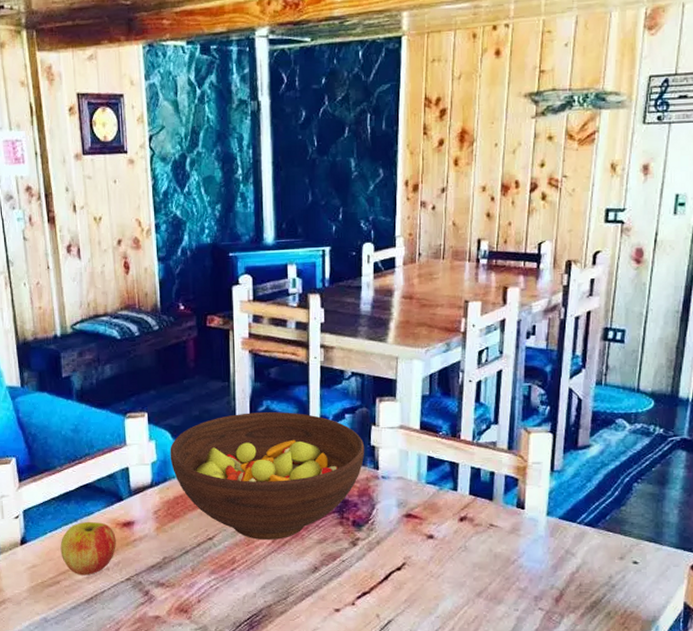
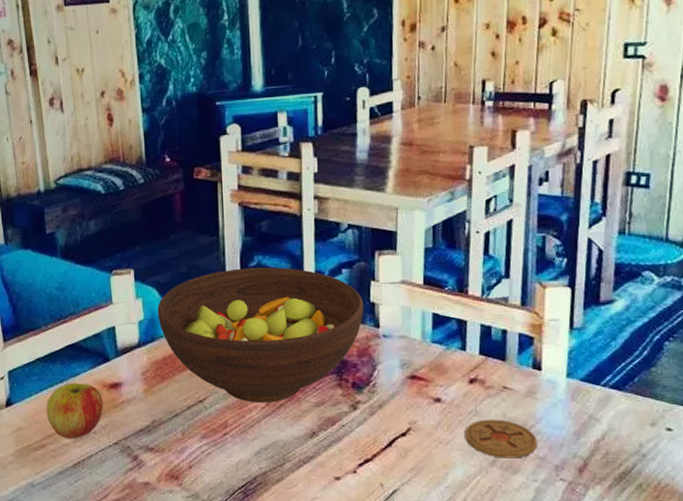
coaster: none [454,554,520,590] -> present [465,419,538,459]

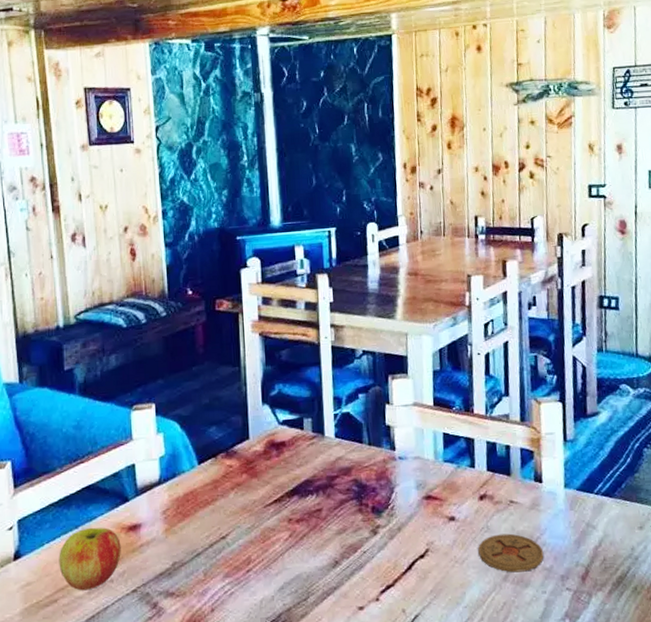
fruit bowl: present [157,267,364,402] -> none [179,395,381,535]

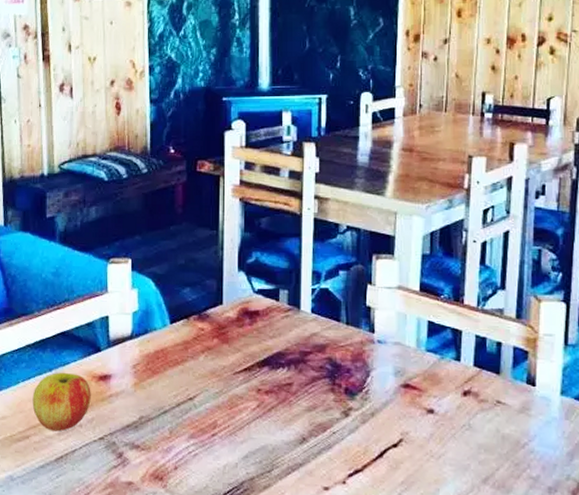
coaster: present [478,533,544,573] -> none [457,434,531,477]

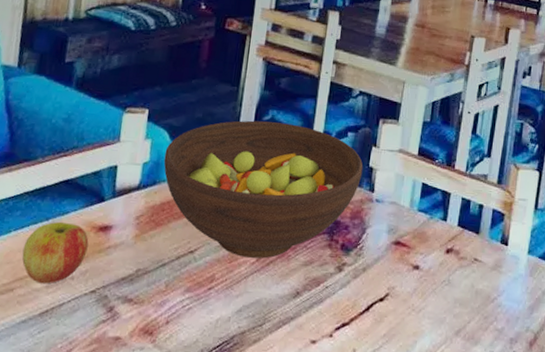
fruit bowl: none [152,264,360,404] -> present [163,120,363,259]

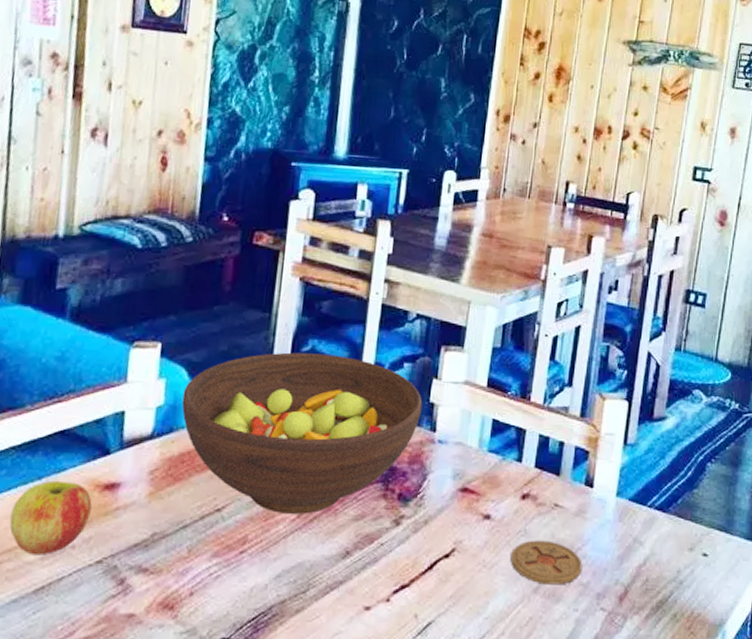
coaster: none [436,289,498,330] -> present [510,540,583,585]

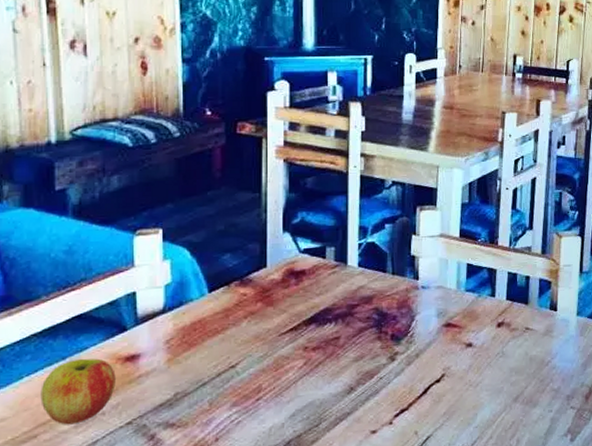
fruit bowl: present [181,352,423,514] -> none [188,223,405,363]
coaster: present [510,540,583,585] -> none [492,358,553,394]

